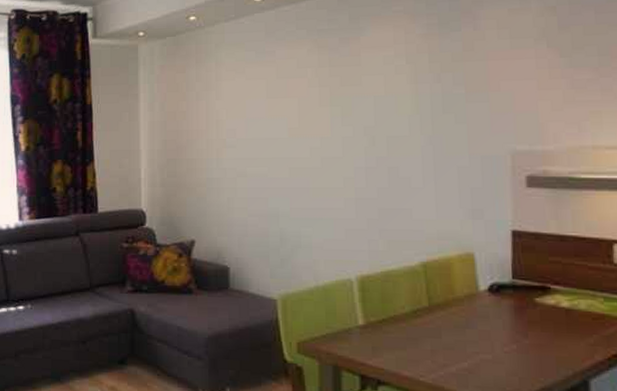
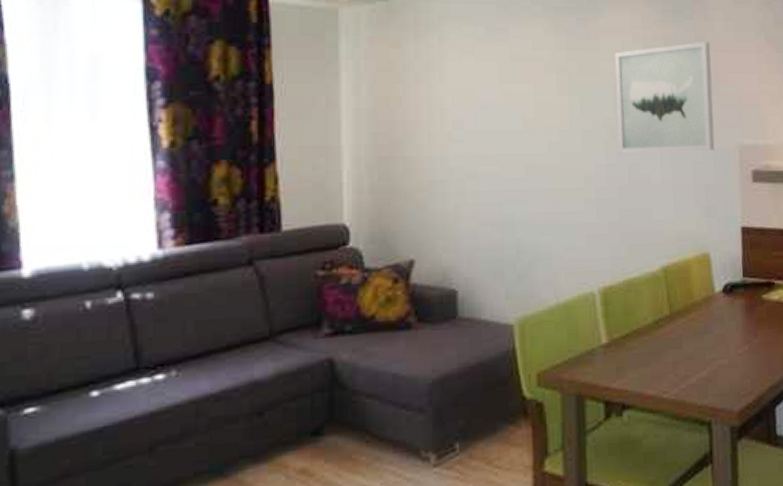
wall art: none [376,51,483,158] -> present [615,42,715,153]

